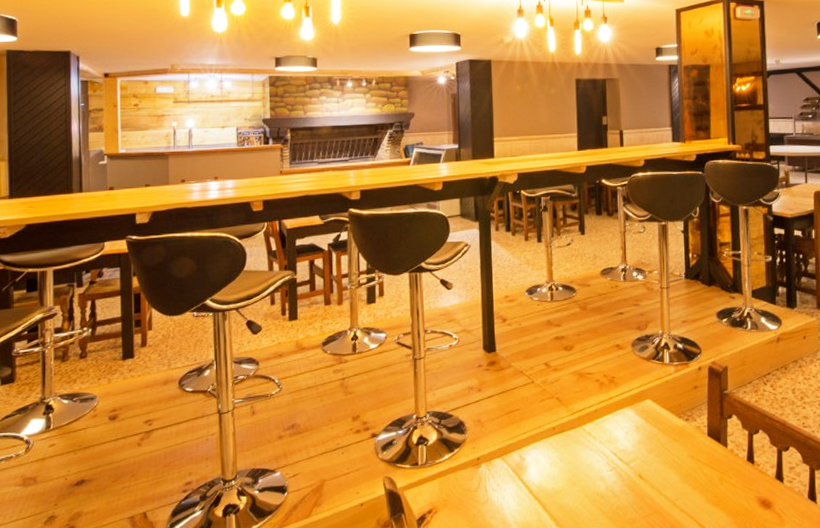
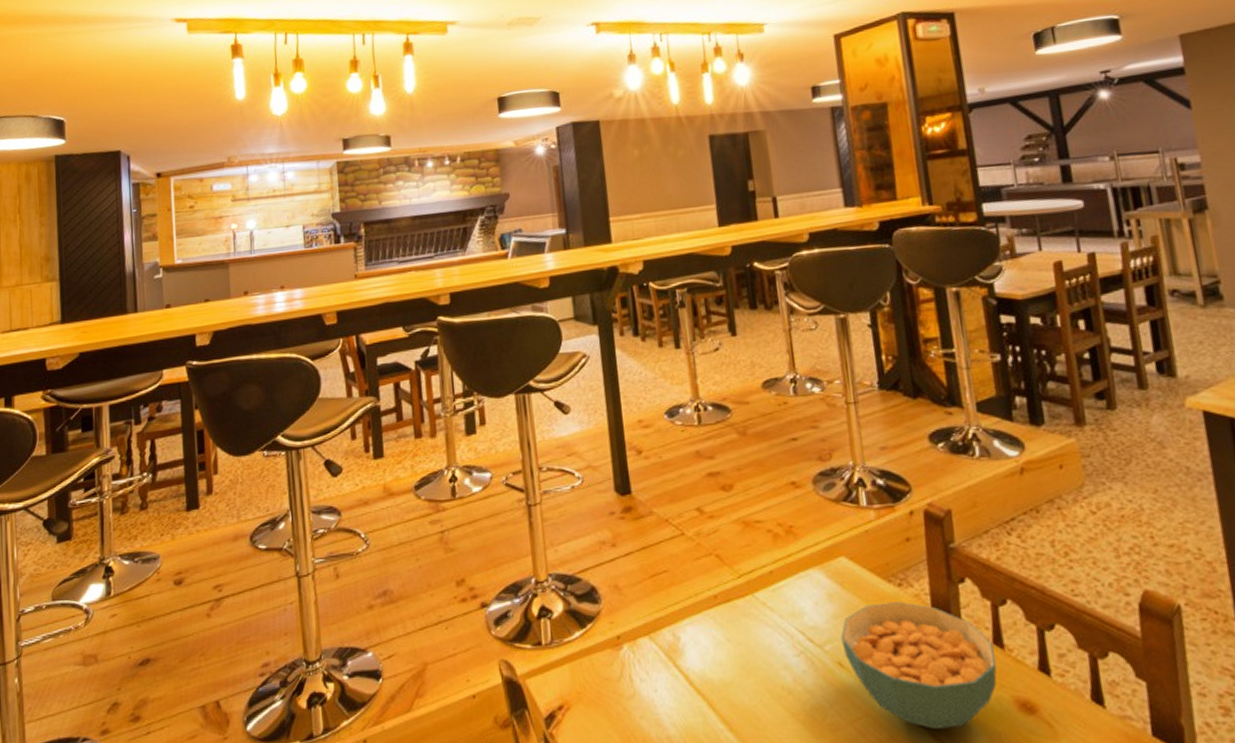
cereal bowl: none [642,432,748,520] -> present [841,602,997,729]

